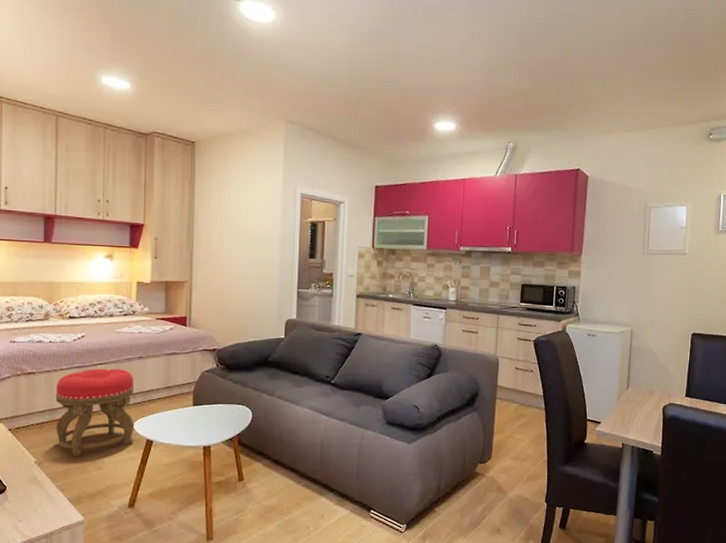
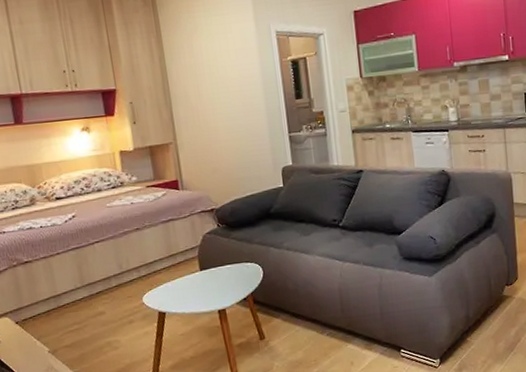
stool: present [55,368,135,457] -> none [55,244,144,341]

